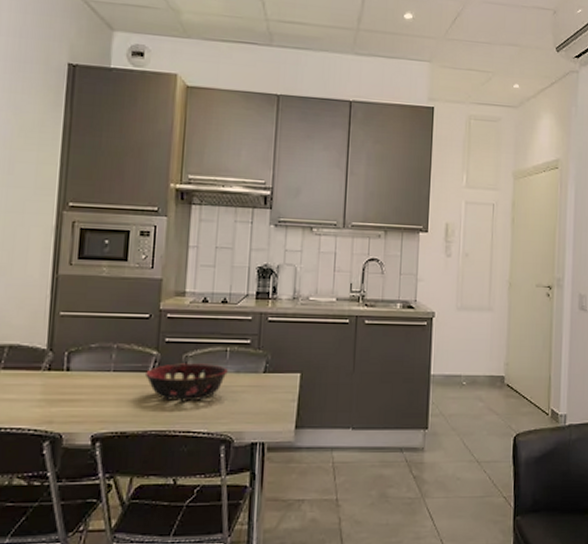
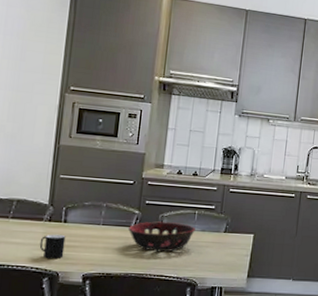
cup: none [37,386,69,418] -> present [39,234,66,259]

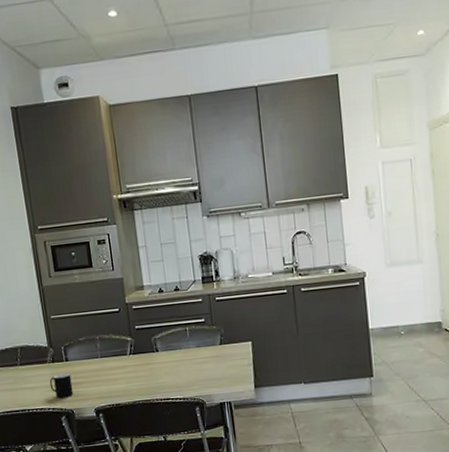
decorative bowl: present [127,221,196,252] -> none [124,342,190,376]

